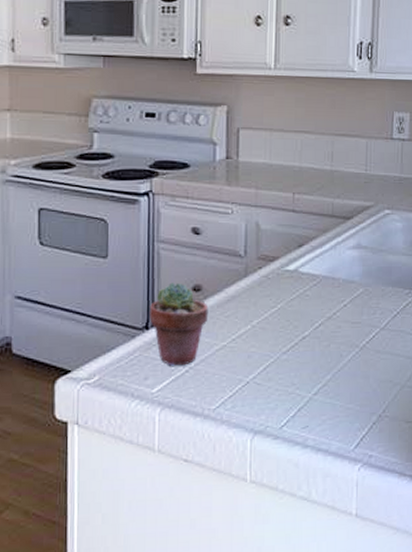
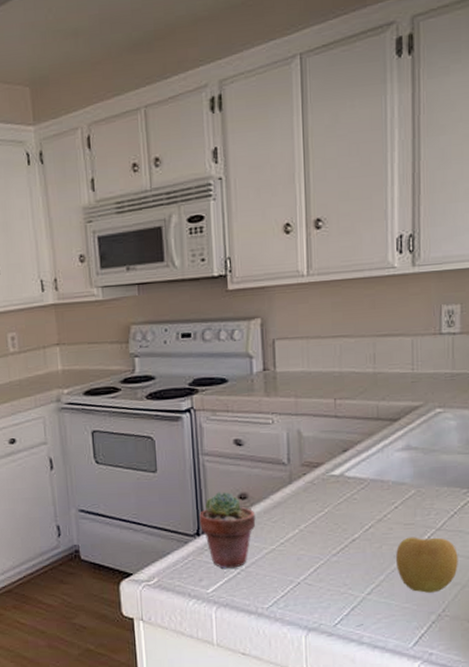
apple: none [343,336,399,393] -> present [396,537,458,593]

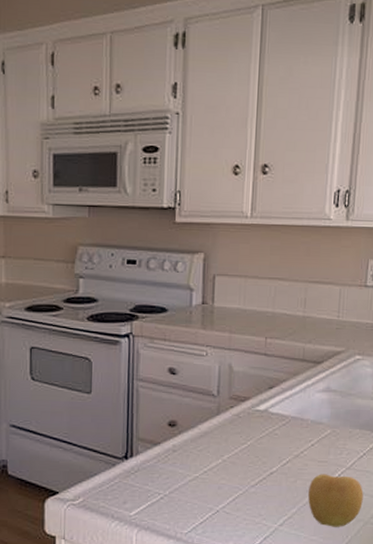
potted succulent: present [199,492,256,569] -> none [129,417,183,493]

